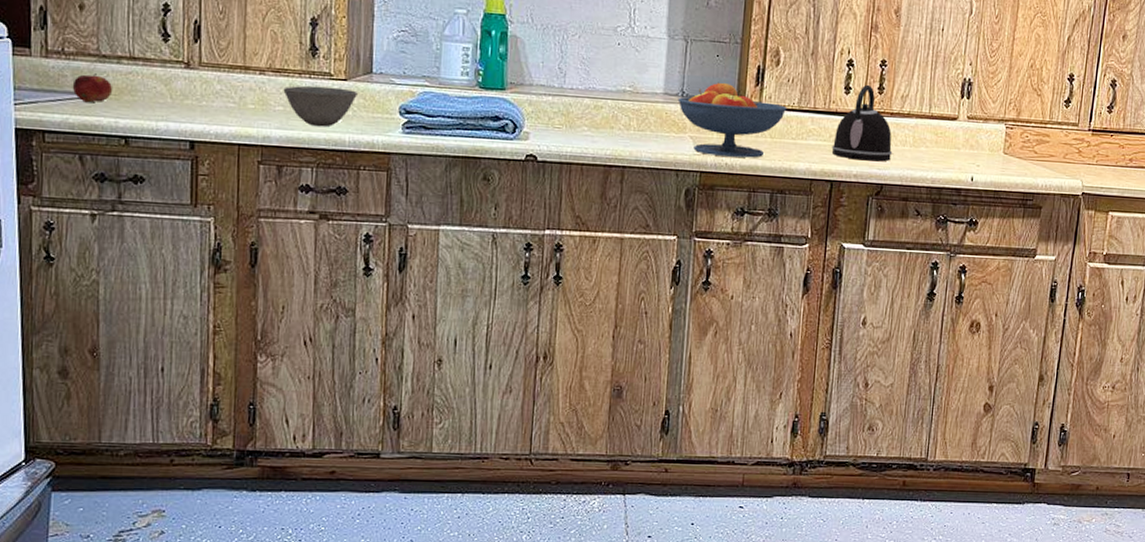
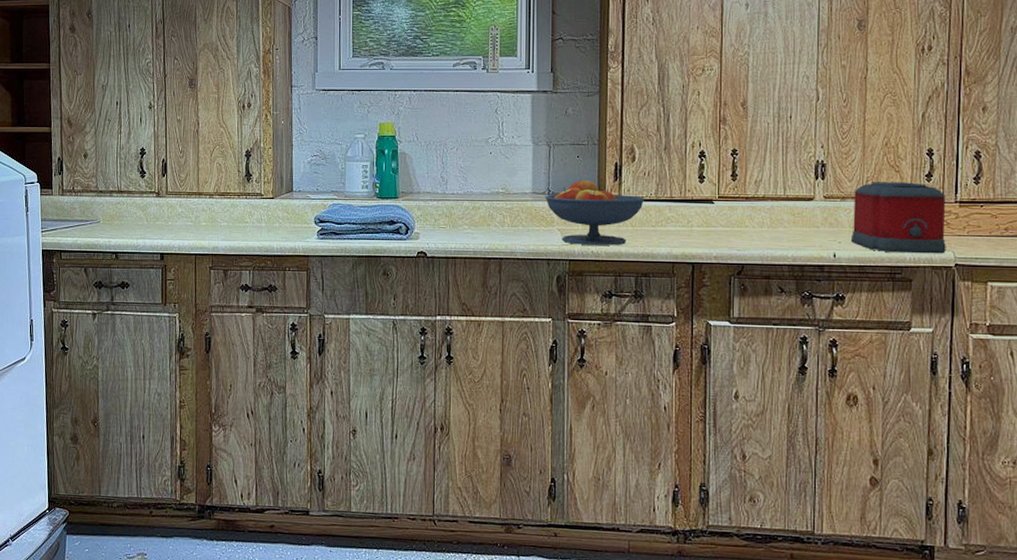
fruit: present [72,73,113,103] -> none [79,205,107,228]
bowl: present [283,85,357,127] -> none [227,204,282,237]
kettle: present [832,84,893,162] -> none [690,172,751,243]
toaster: none [988,104,1081,182] -> present [850,182,946,254]

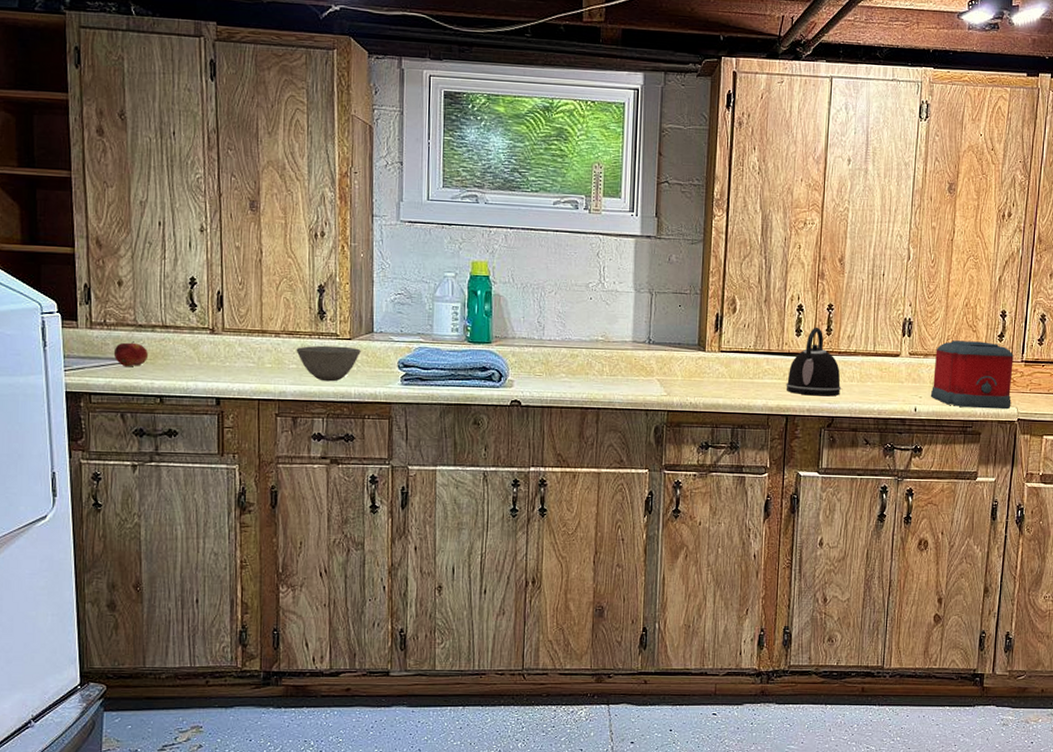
fruit: none [79,205,107,228] -> present [113,341,149,367]
bowl: none [227,204,282,237] -> present [296,345,361,382]
fruit bowl: present [545,179,645,246] -> none [645,329,744,397]
kettle: none [690,172,751,243] -> present [786,327,842,397]

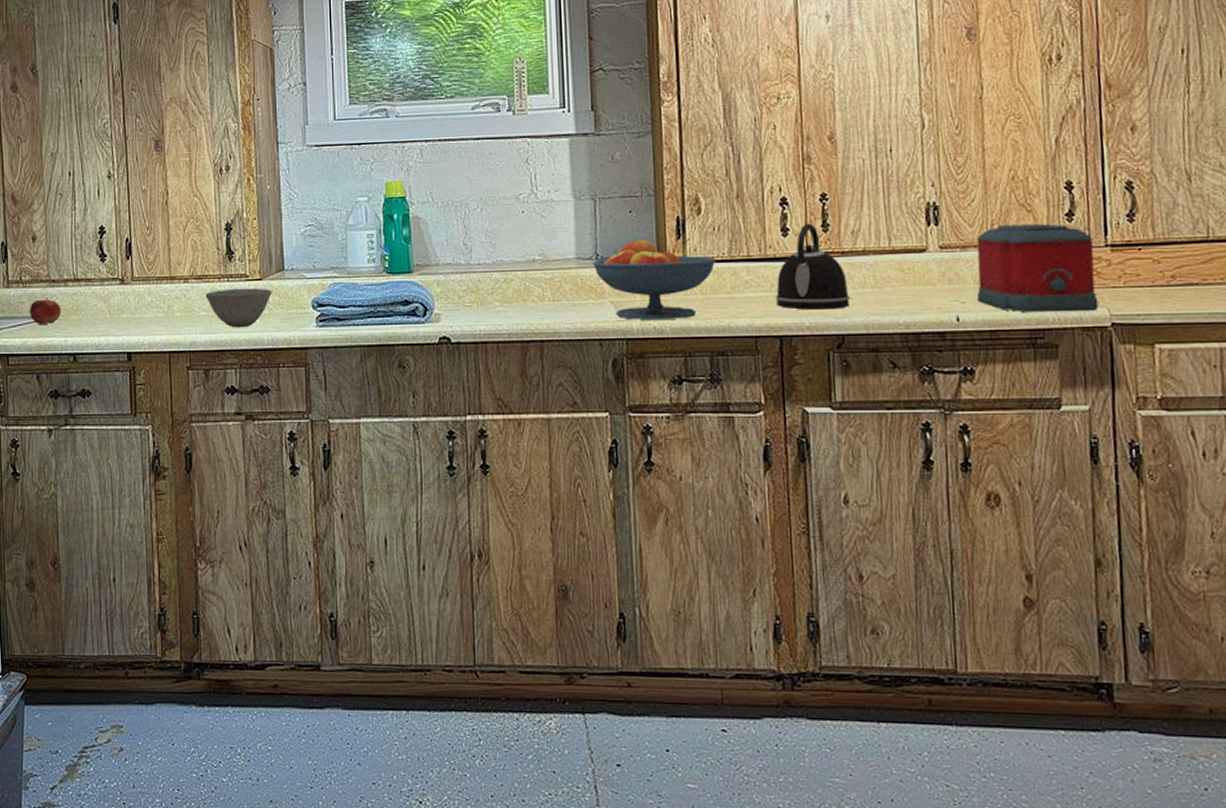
fruit bowl: none [645,329,744,397] -> present [592,239,717,320]

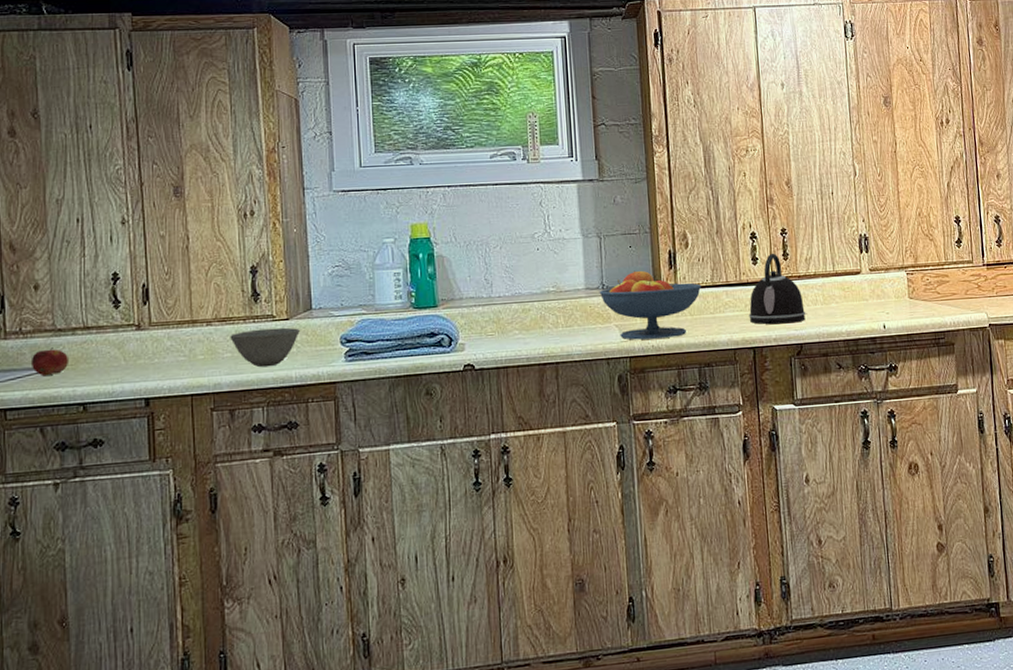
toaster: present [976,224,1099,313] -> none [896,249,980,319]

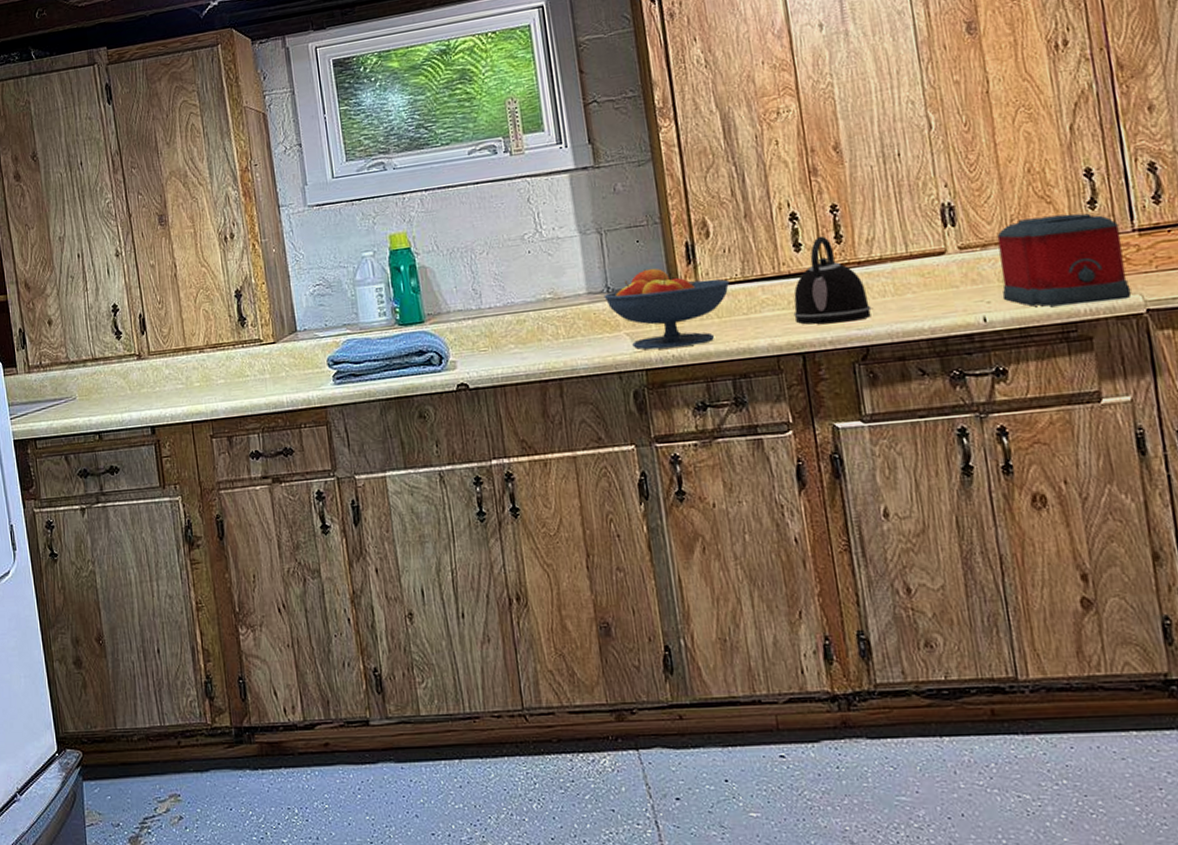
fruit: present [30,347,70,376] -> none [51,379,84,407]
bowl: present [230,327,300,368] -> none [221,351,287,393]
toaster: none [896,249,980,319] -> present [996,213,1132,307]

